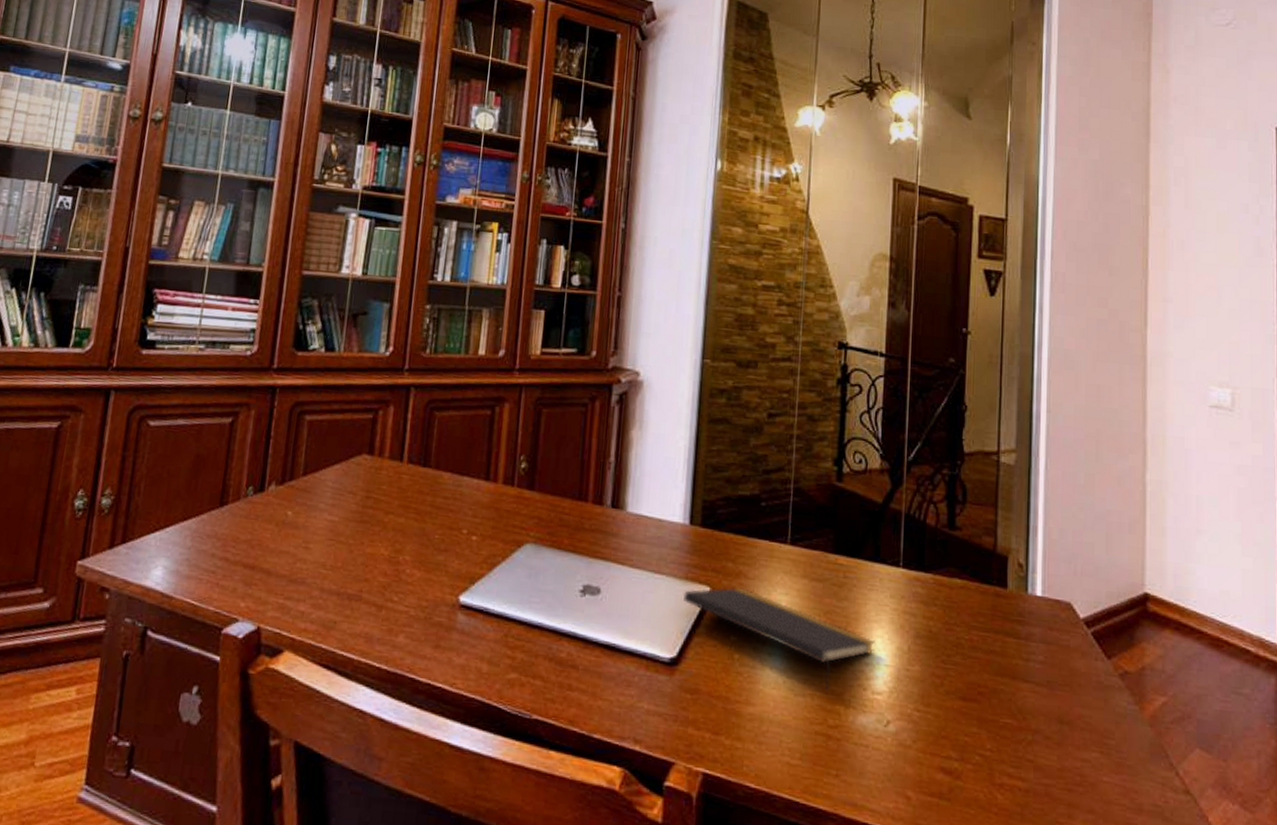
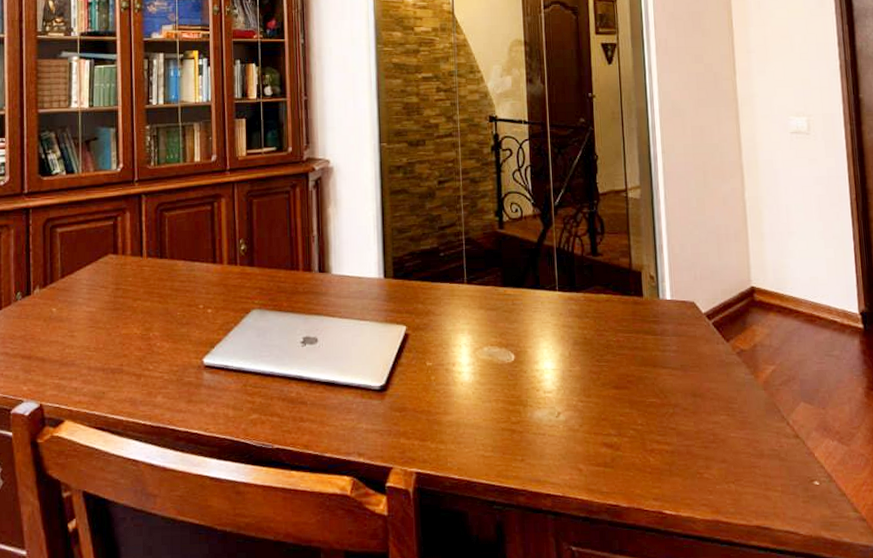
notepad: present [684,587,875,690] -> none [385,323,543,395]

